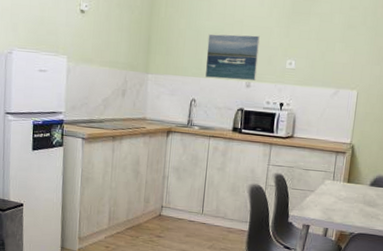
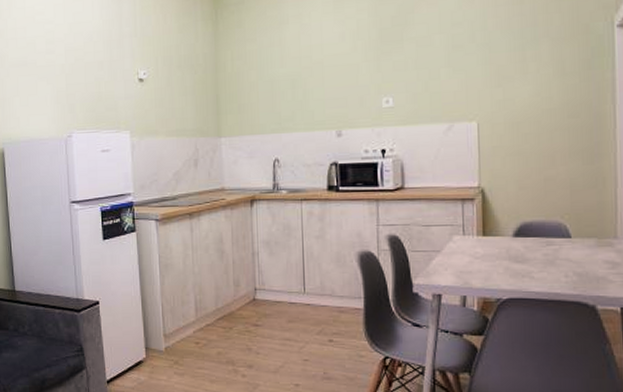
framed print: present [205,33,260,81] -> none [284,75,349,133]

